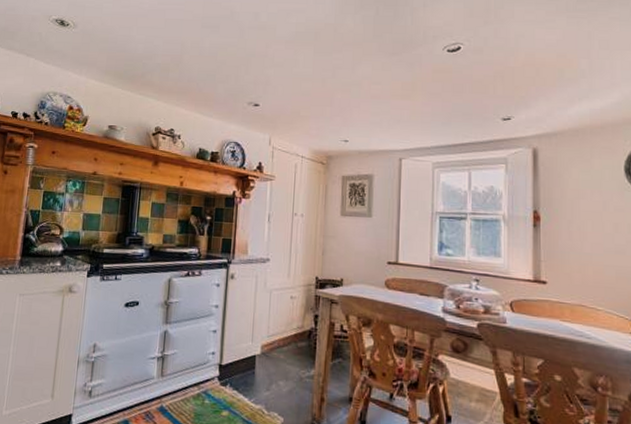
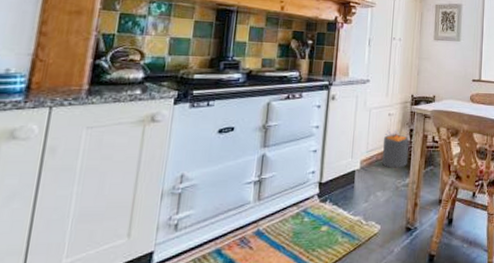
trash can: none [285,313,313,357] -> present [382,129,409,168]

